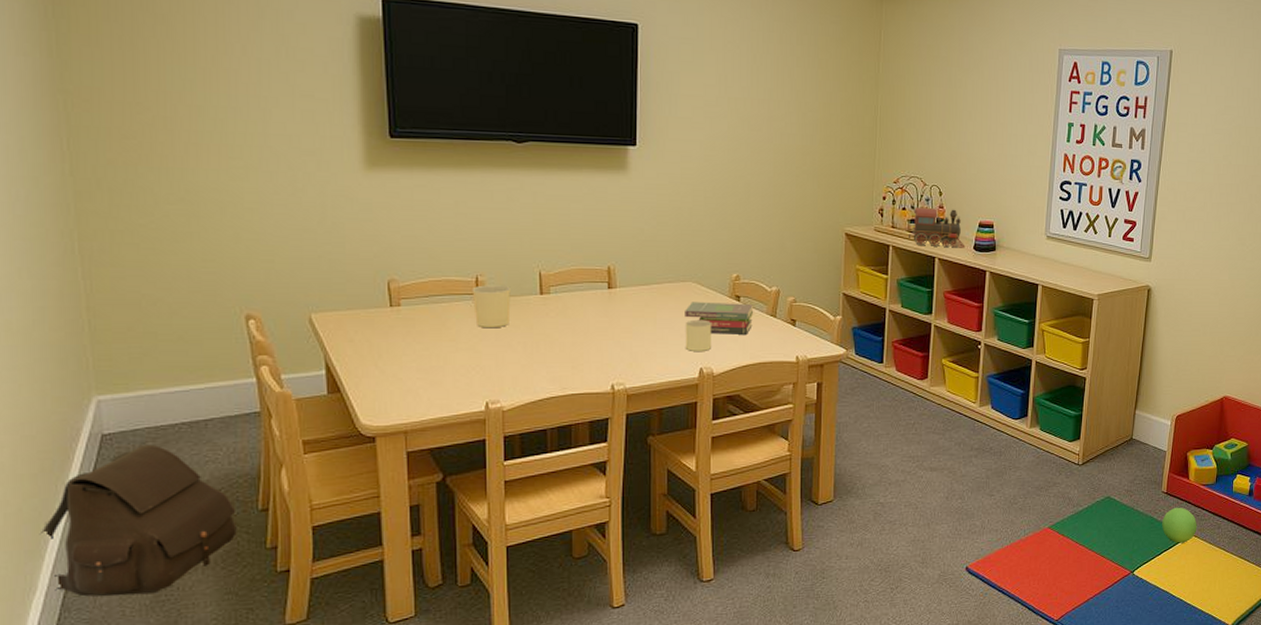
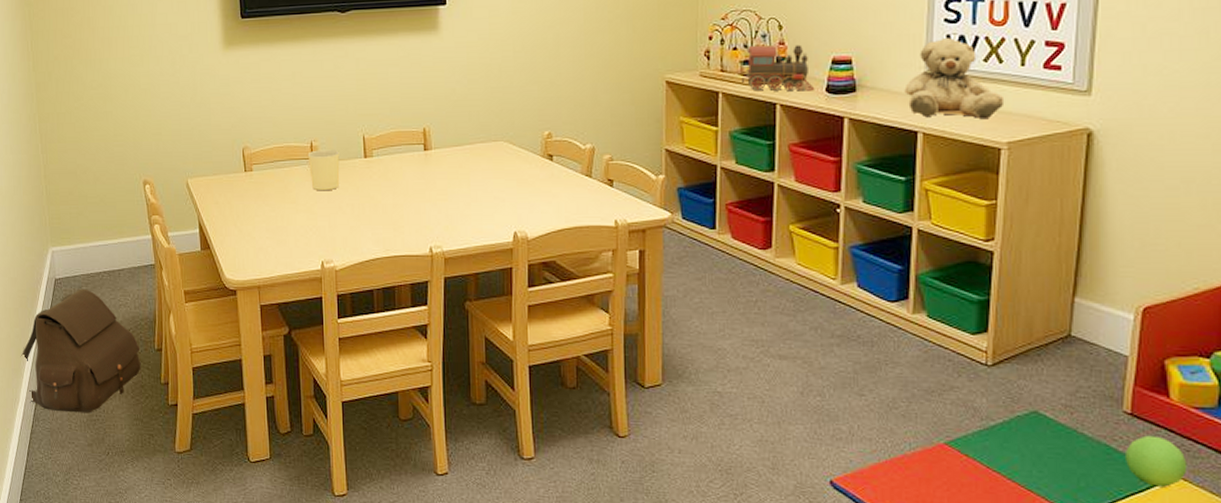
books: present [685,301,754,334] -> none [497,161,568,196]
cup: present [686,319,711,351] -> none [499,180,525,214]
teddy bear: none [1030,212,1097,275] -> present [904,38,1005,118]

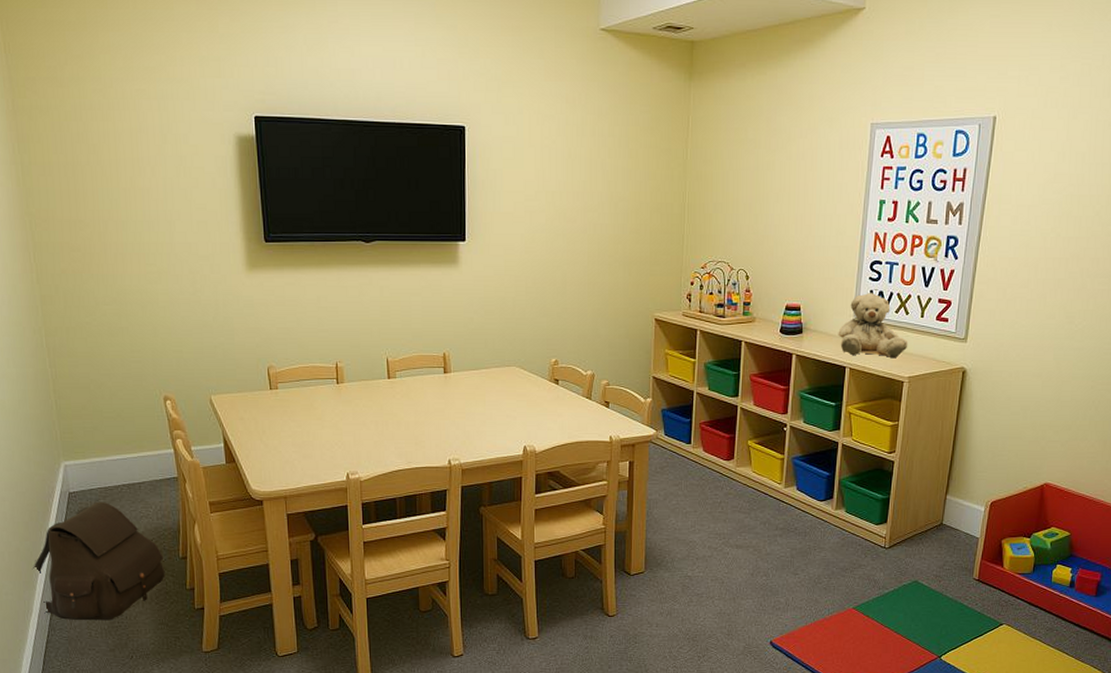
cup: present [307,149,340,191] -> none [333,370,364,409]
toy train: present [740,44,815,92] -> none [715,291,772,331]
ball: present [1126,435,1188,487] -> none [973,595,1011,631]

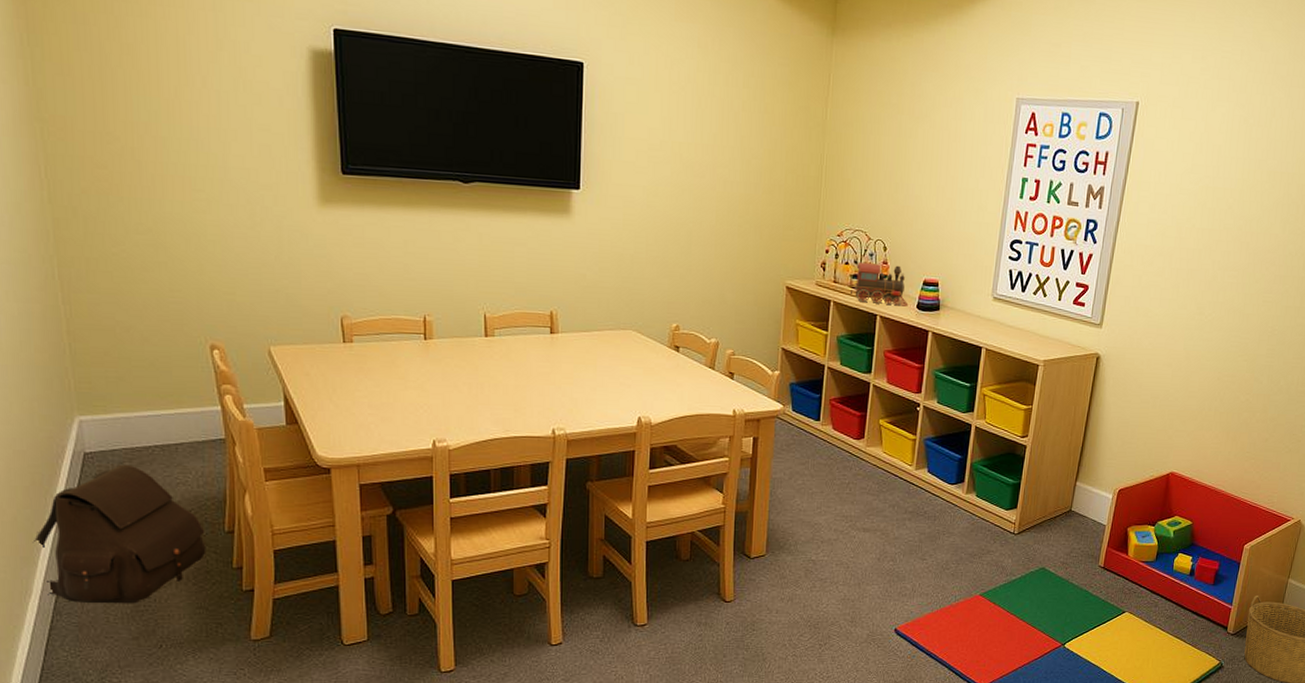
toy train: none [715,291,772,331] -> present [849,261,909,307]
teddy bear: present [838,293,908,357] -> none [975,272,1045,340]

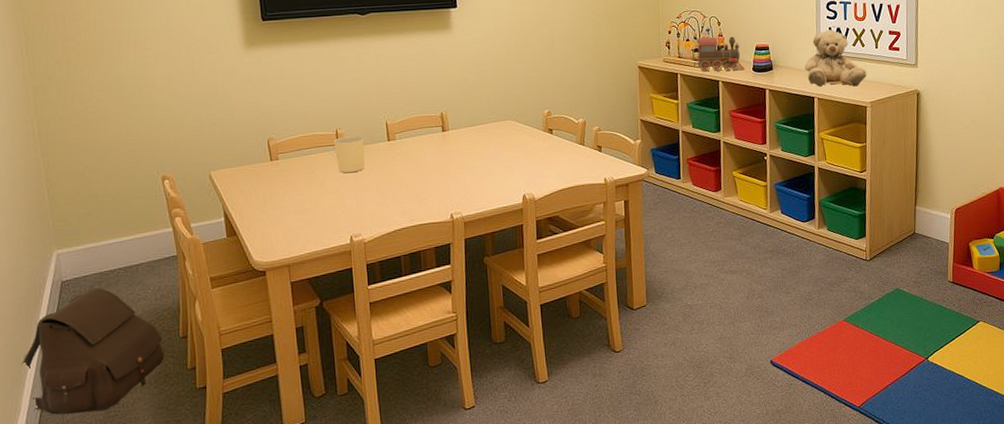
cup: none [420,325,457,369] -> present [333,135,365,174]
teddy bear: none [975,272,1045,340] -> present [804,30,867,87]

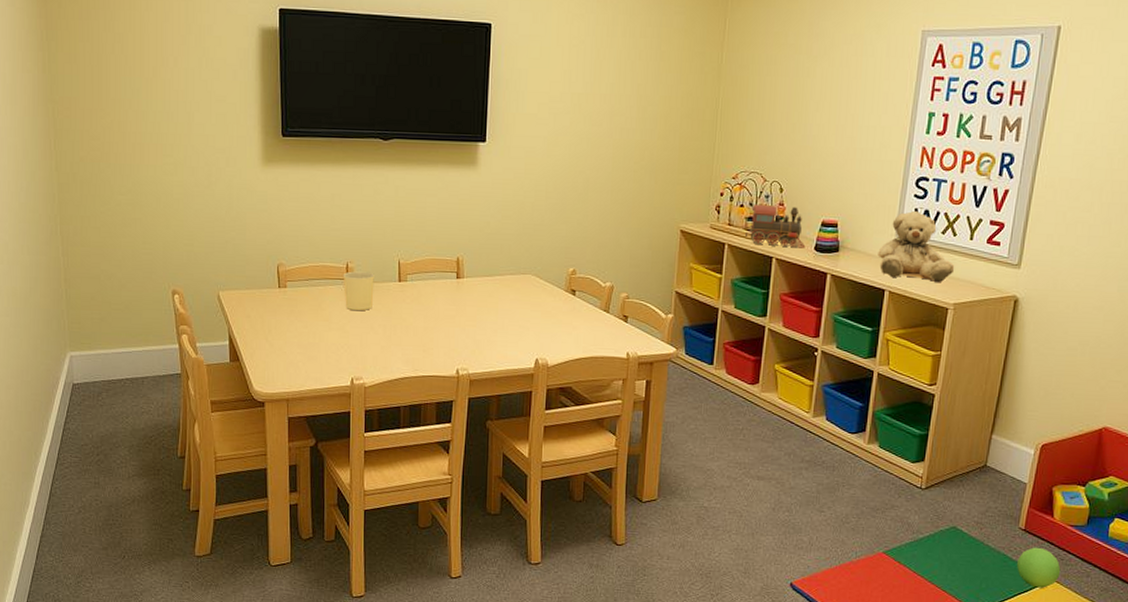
satchel: present [20,287,165,415] -> none [31,394,162,518]
ball: none [951,295,986,330] -> present [1017,547,1061,588]

